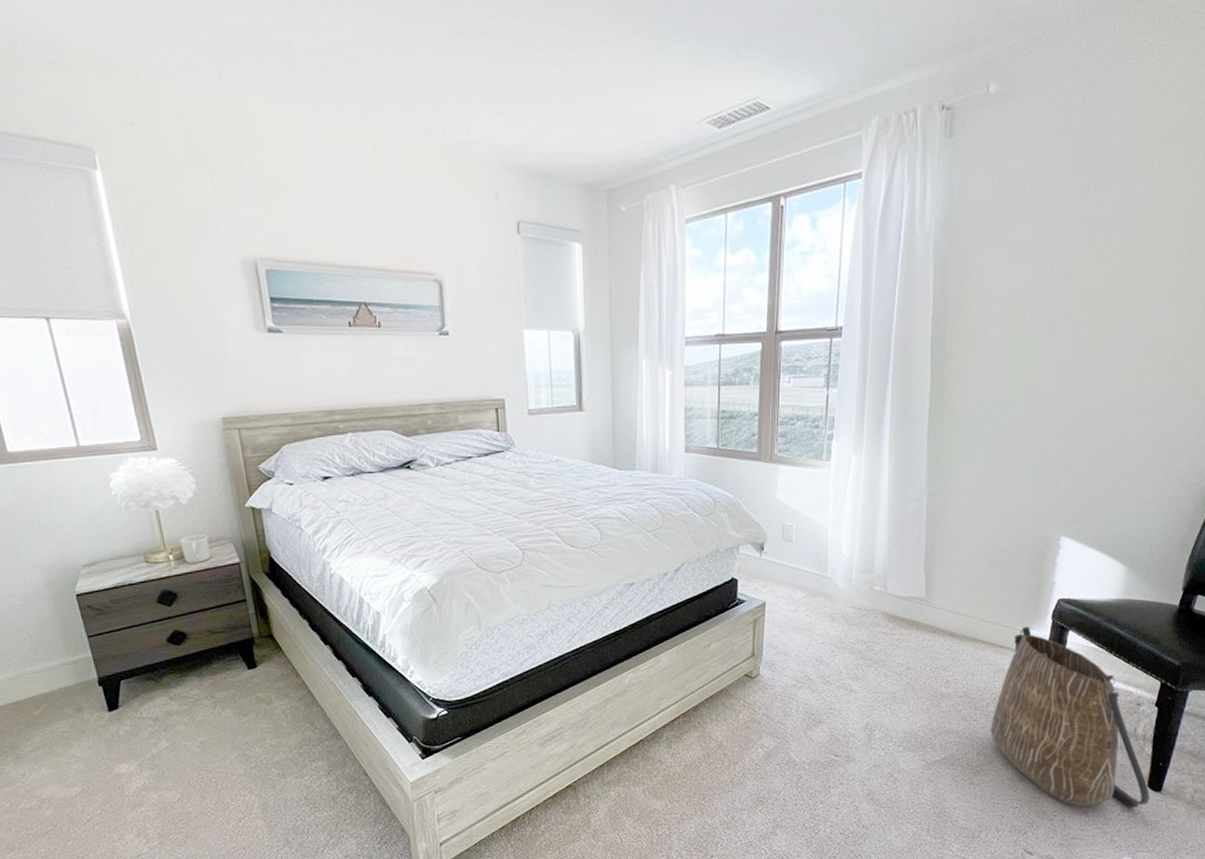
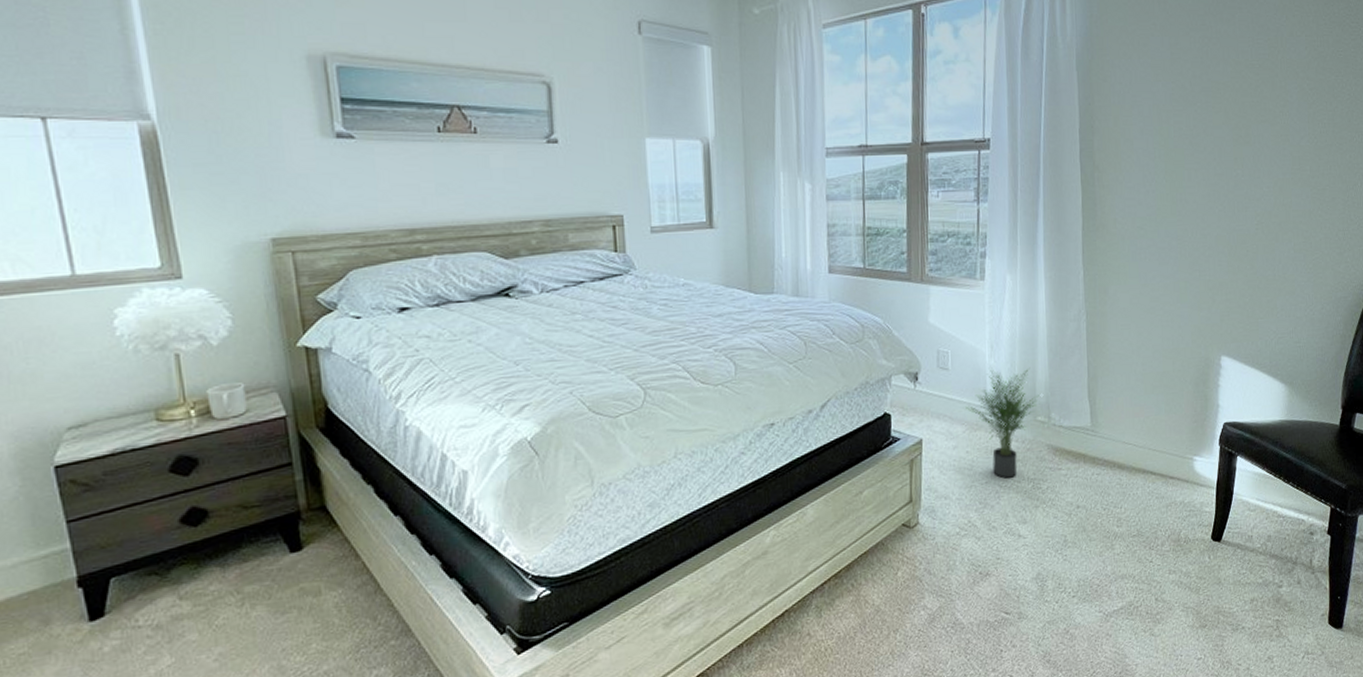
potted plant: none [807,543,878,640] -> present [965,369,1040,478]
tote bag: present [990,627,1150,808] -> none [1167,454,1331,652]

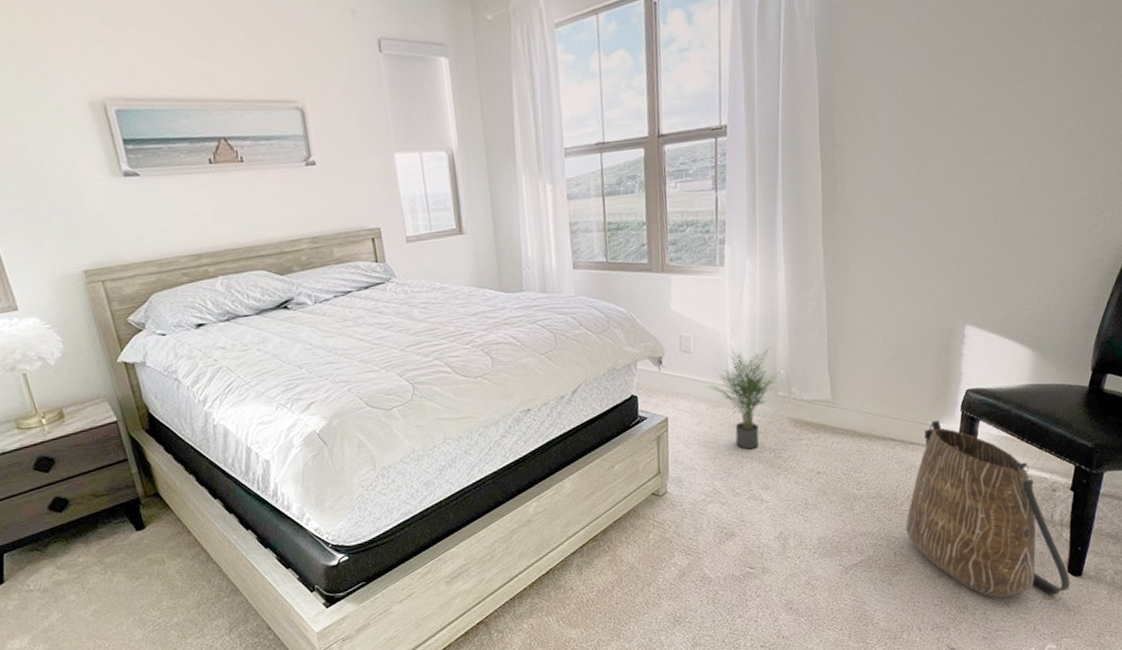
mug: present [206,383,247,419] -> none [51,395,86,426]
tote bag: none [1167,454,1331,652] -> present [906,420,1070,598]

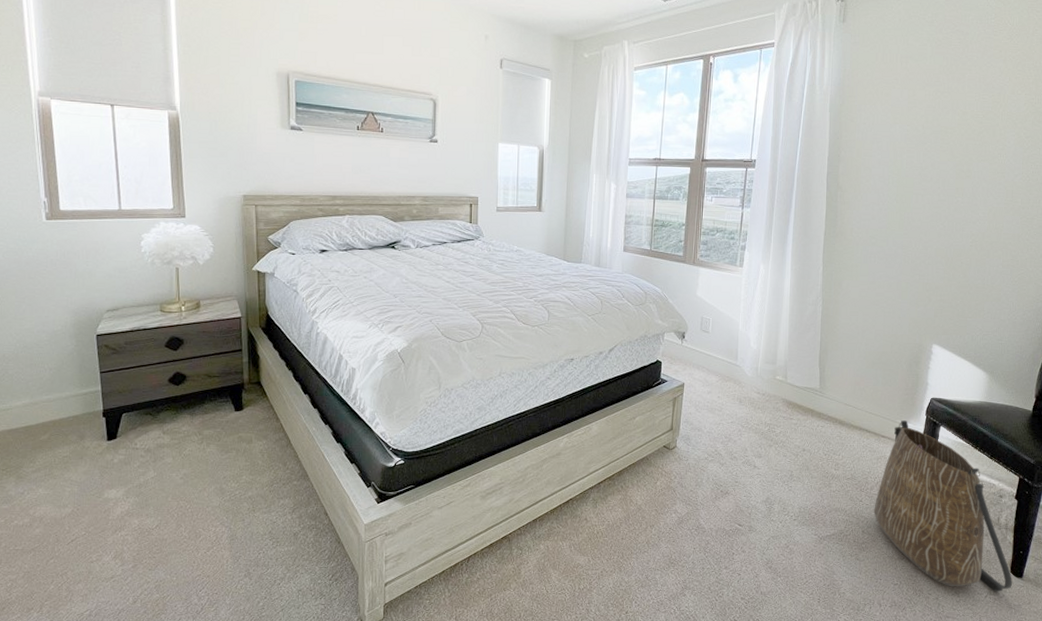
potted plant: present [708,348,780,450] -> none [720,336,780,421]

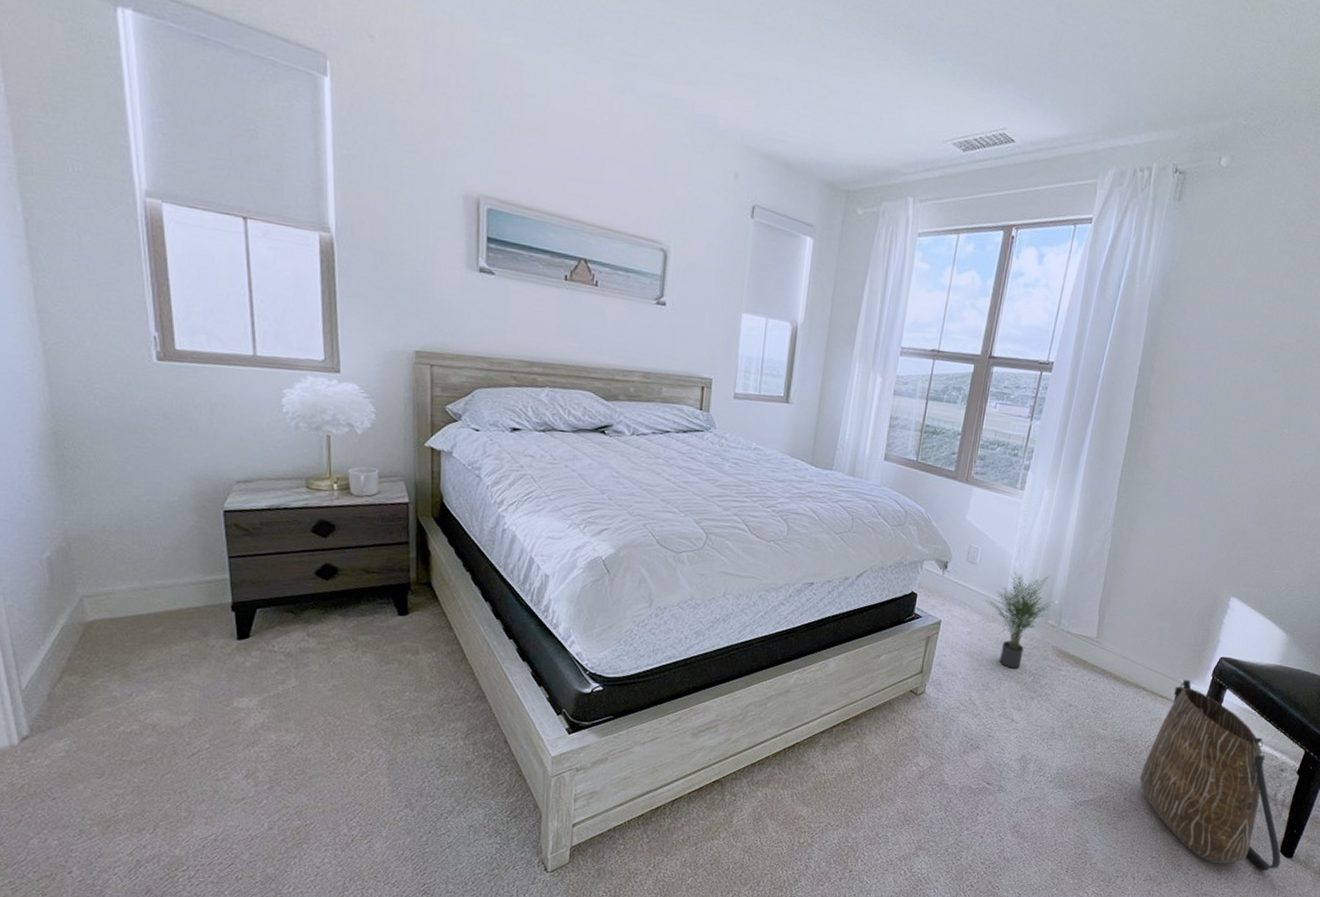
mug: none [193,291,217,315] -> present [348,466,379,497]
potted plant: none [720,336,780,421] -> present [985,571,1055,669]

